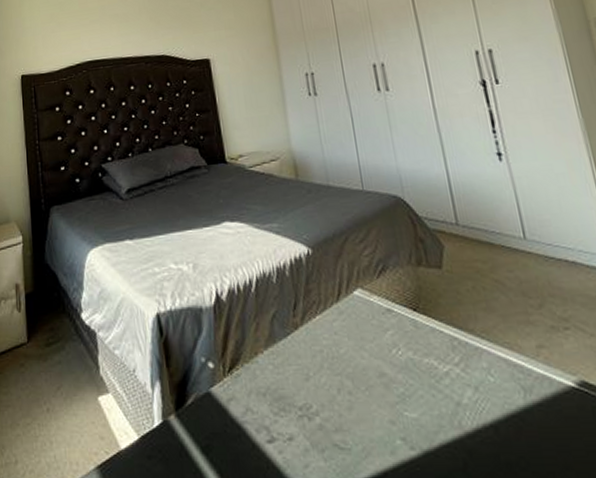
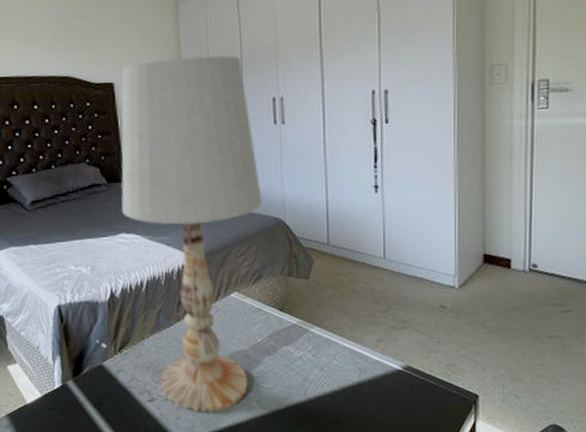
table lamp: none [217,25,389,457] -> present [121,55,262,412]

